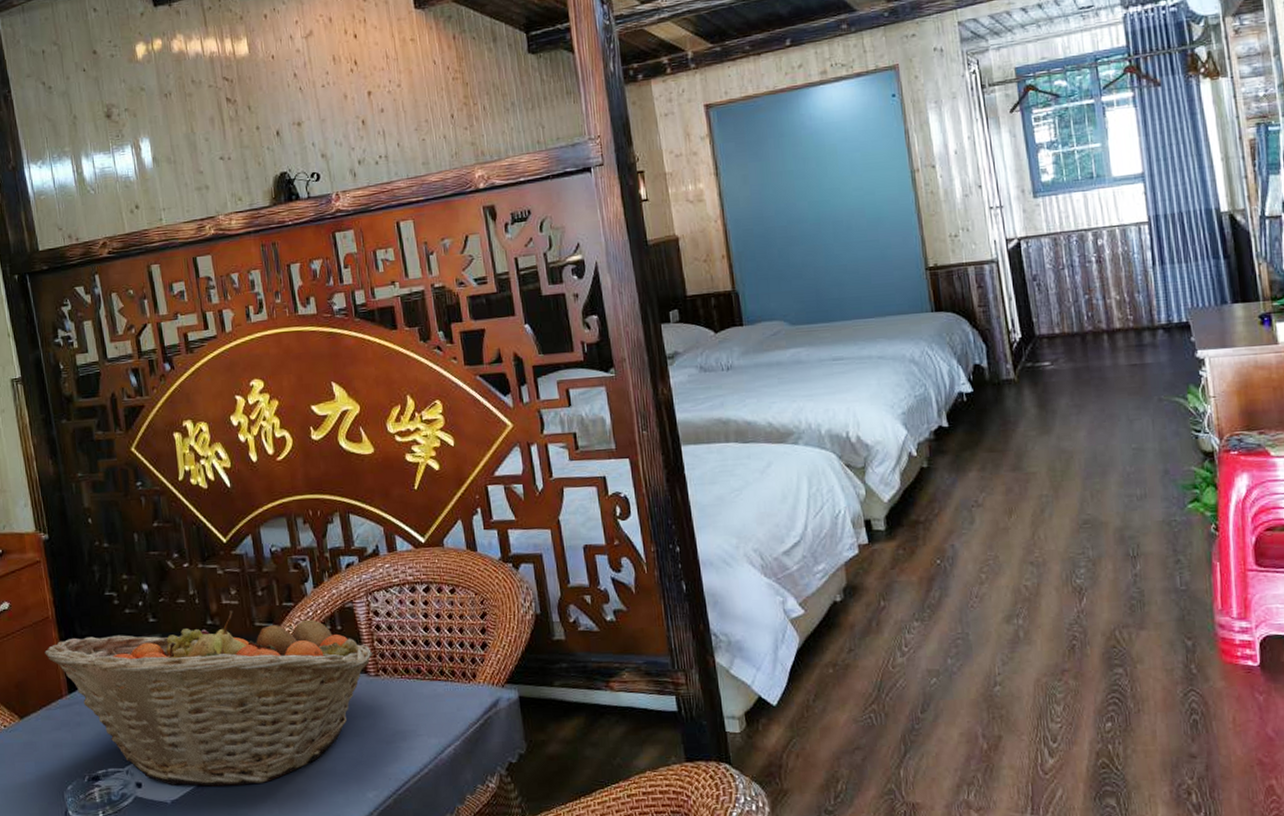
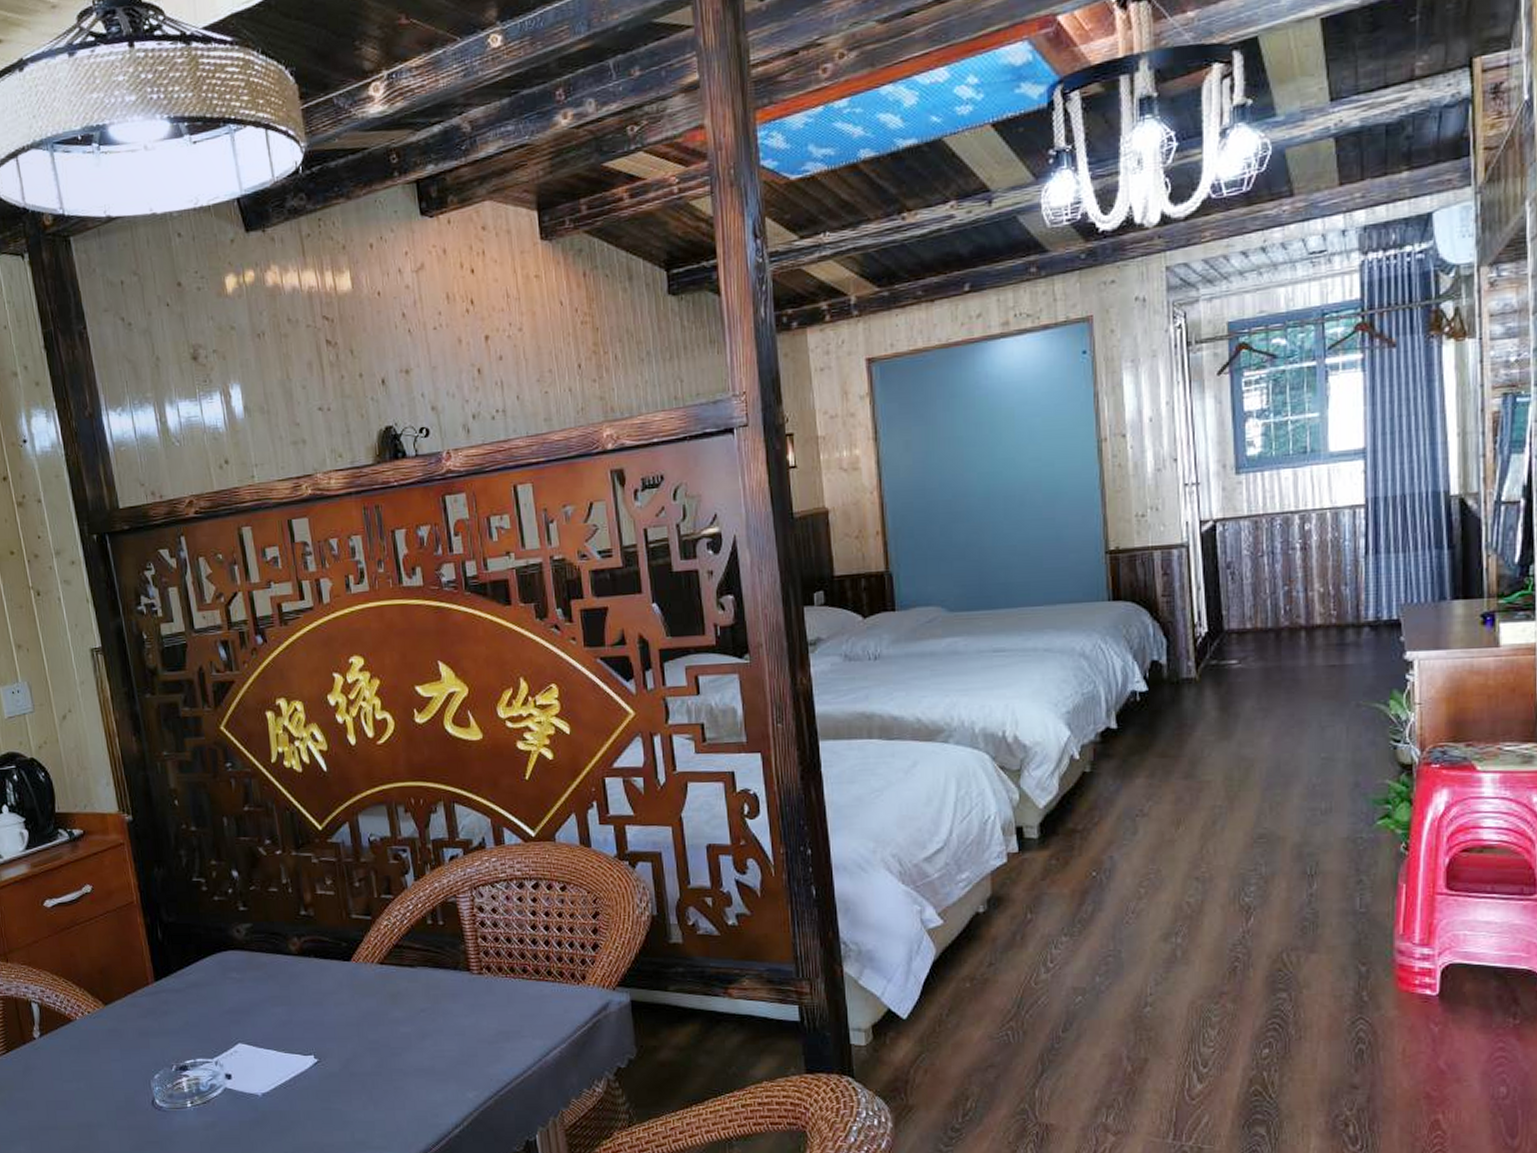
fruit basket: present [44,609,373,787] -> none [129,900,477,1081]

